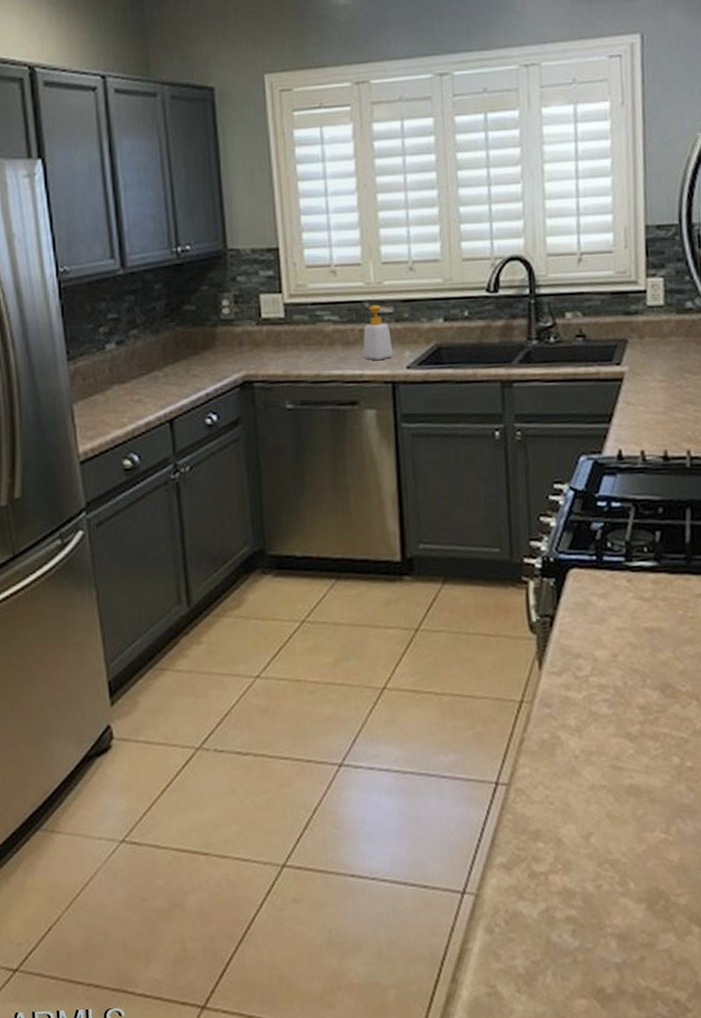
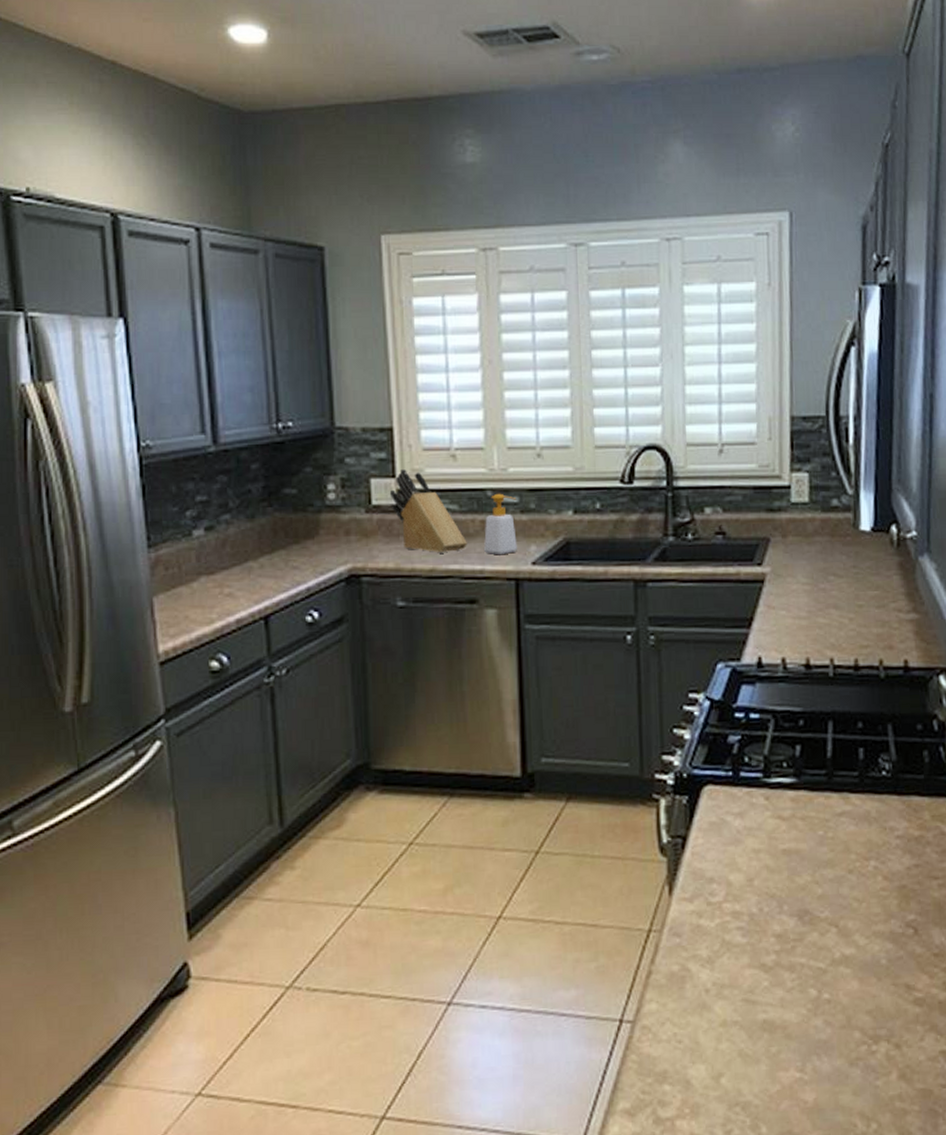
knife block: none [277,284,348,360] -> present [389,468,467,553]

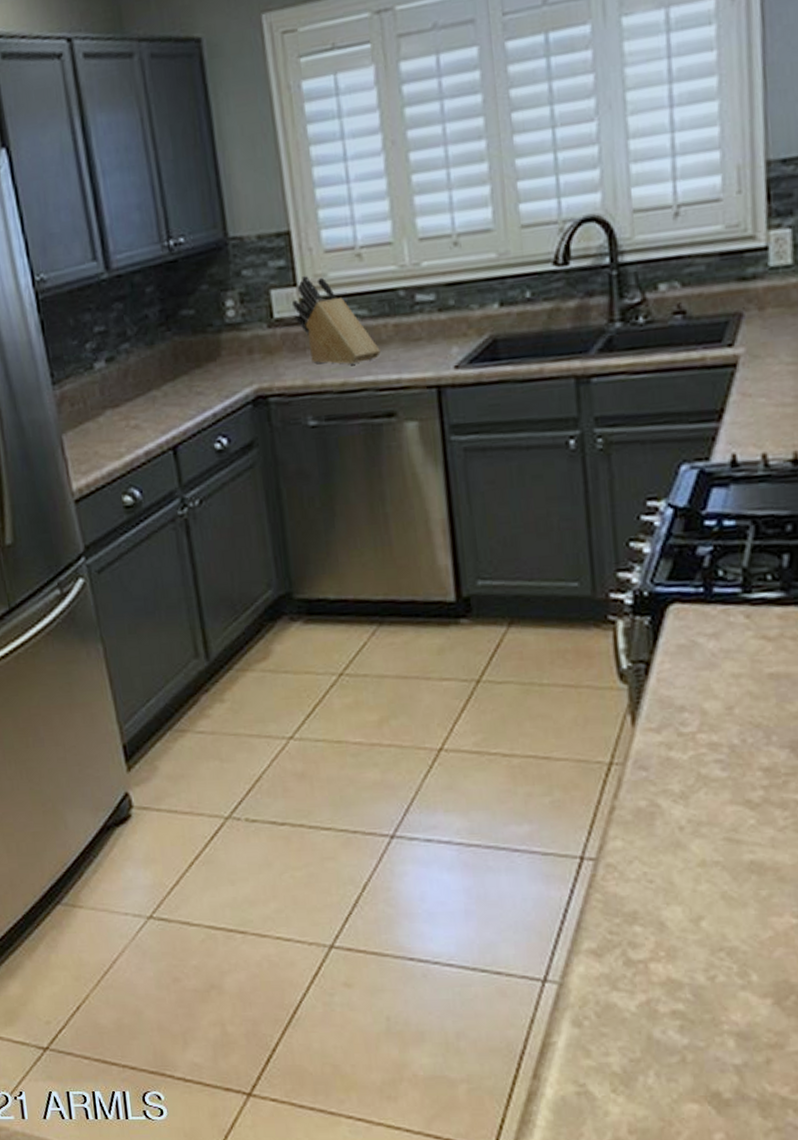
soap bottle: present [484,493,517,555] -> none [398,291,437,361]

